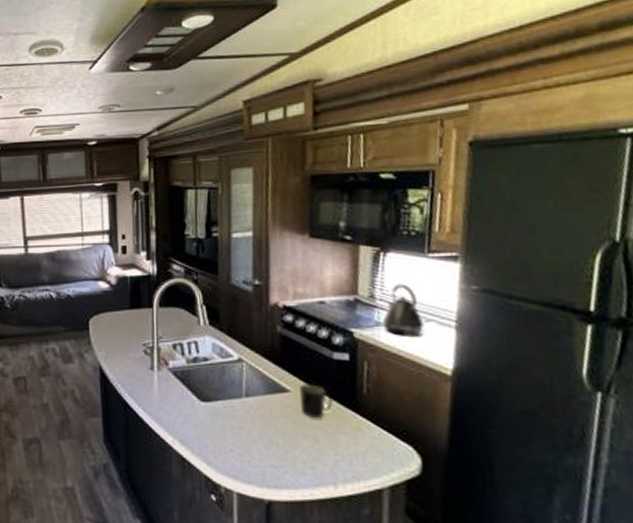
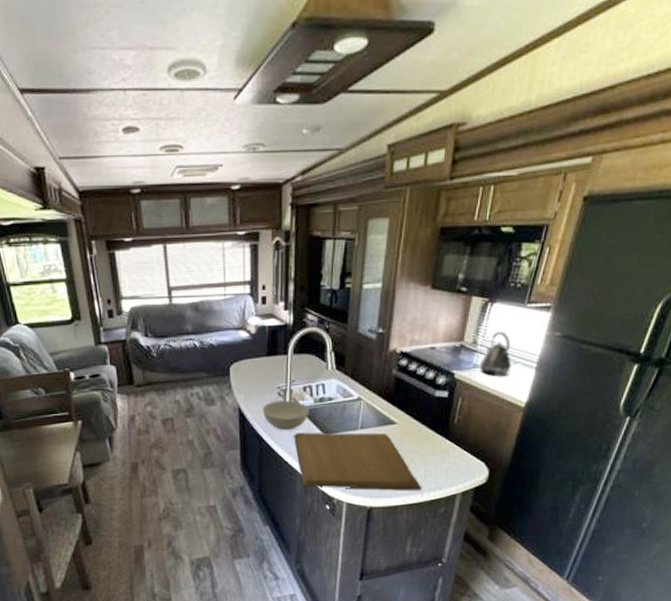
bowl: none [126,359,182,396] -> present [262,400,310,431]
chopping board: none [165,399,335,481] -> present [294,432,422,490]
mug: present [299,384,333,418] -> none [404,417,429,443]

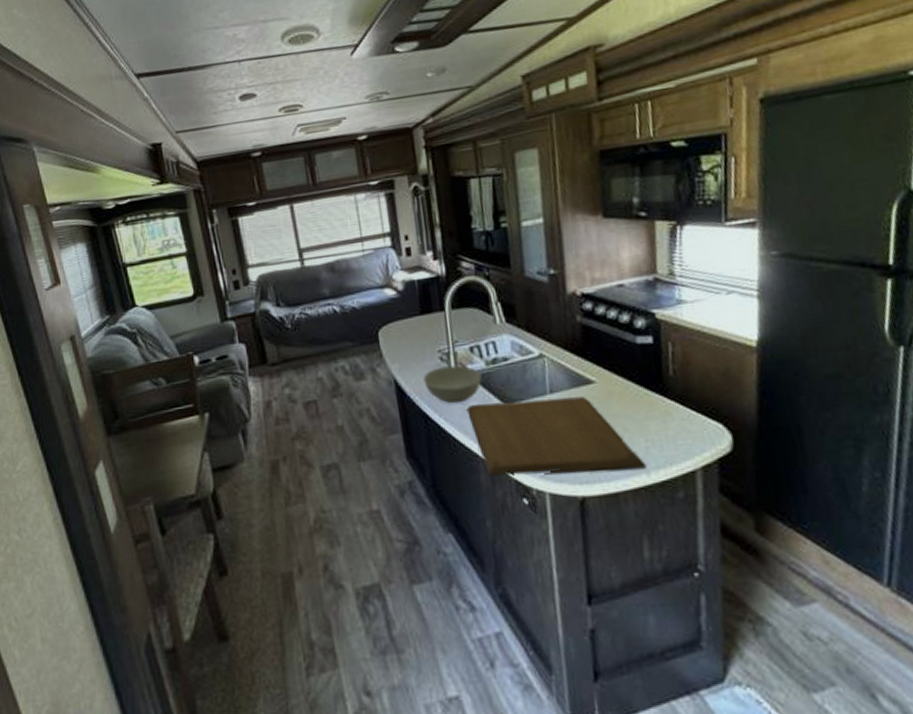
kettle: present [479,331,512,376] -> none [683,257,727,312]

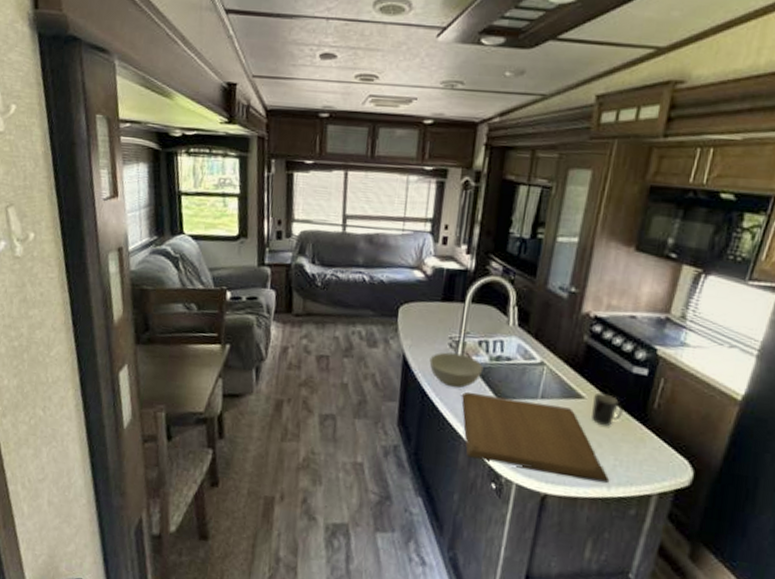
mug: none [604,372,640,407] -> present [591,392,623,426]

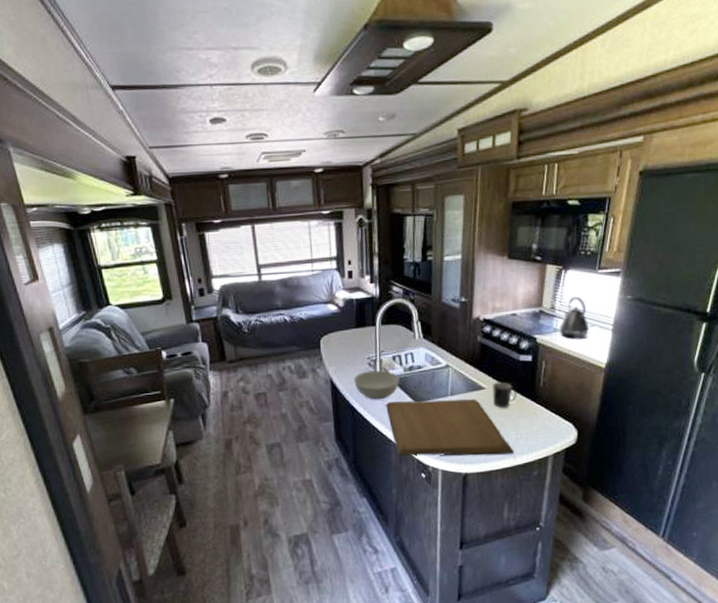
kettle: none [687,307,728,361] -> present [559,296,590,339]

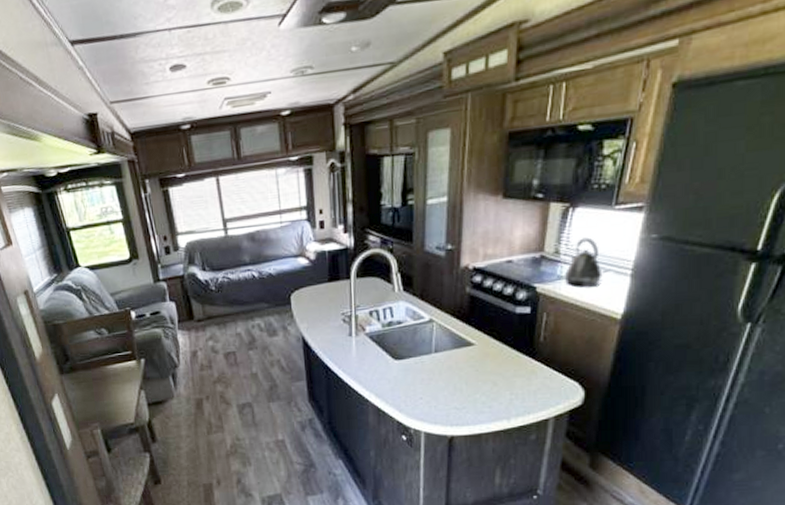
bowl: present [354,370,400,400] -> none [327,326,378,359]
chopping board: present [386,399,515,457] -> none [363,356,509,418]
mug: present [493,381,517,408] -> none [483,336,512,366]

